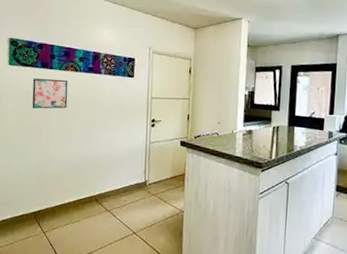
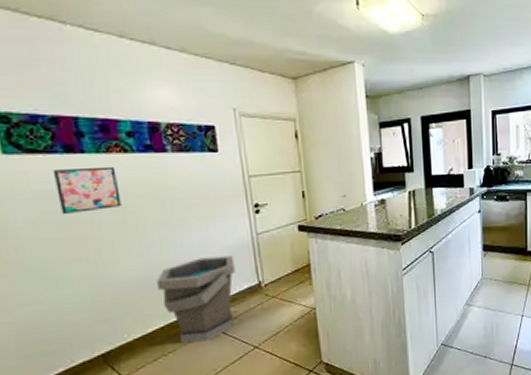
bucket: none [77,153,131,219] -> present [157,255,235,344]

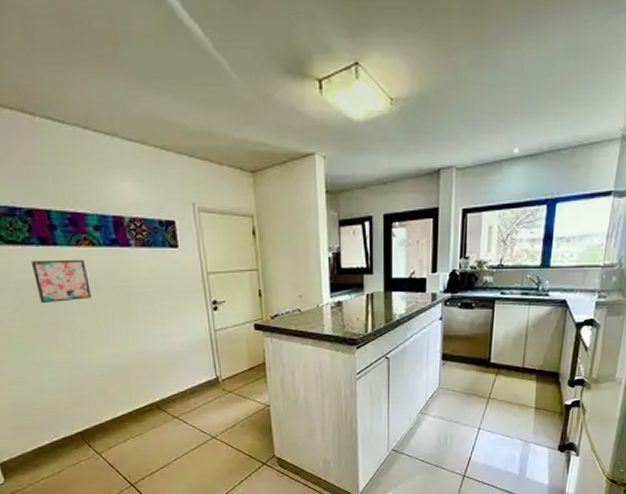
bucket: present [157,255,235,344] -> none [124,350,195,429]

